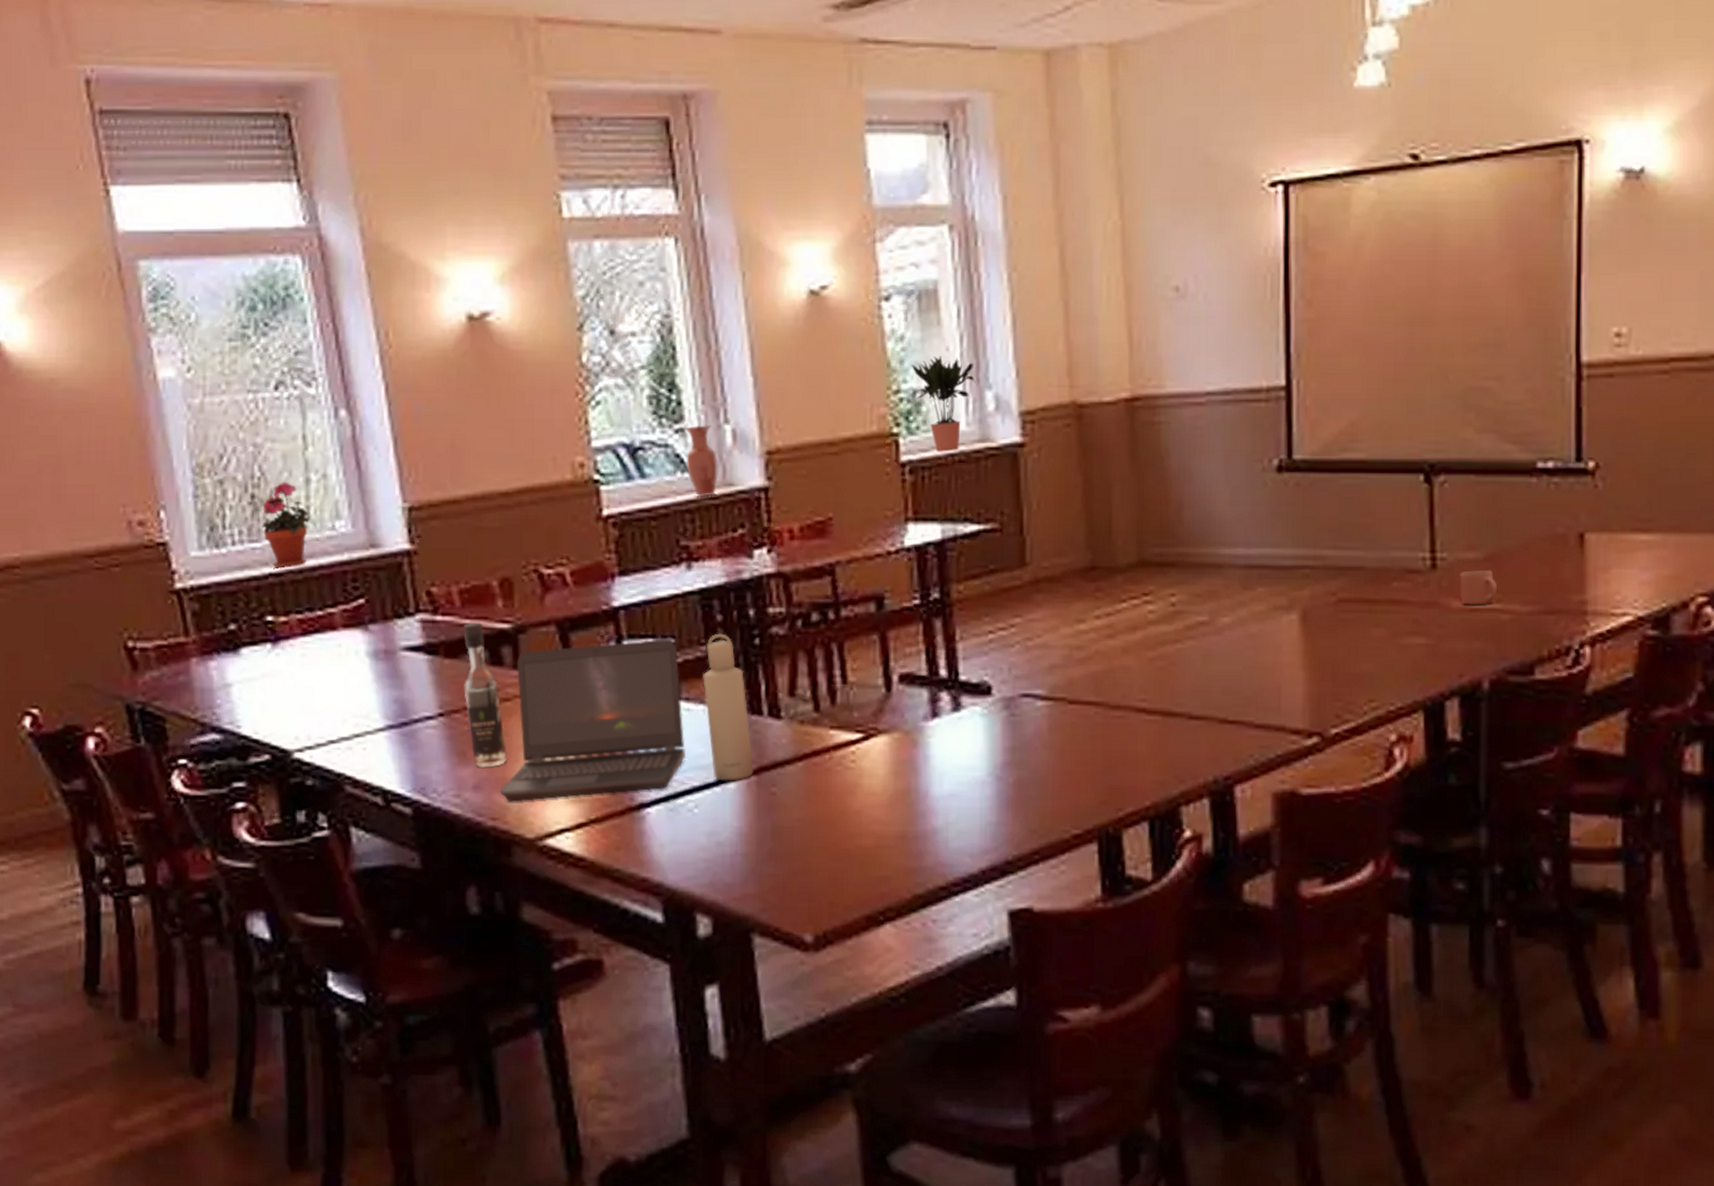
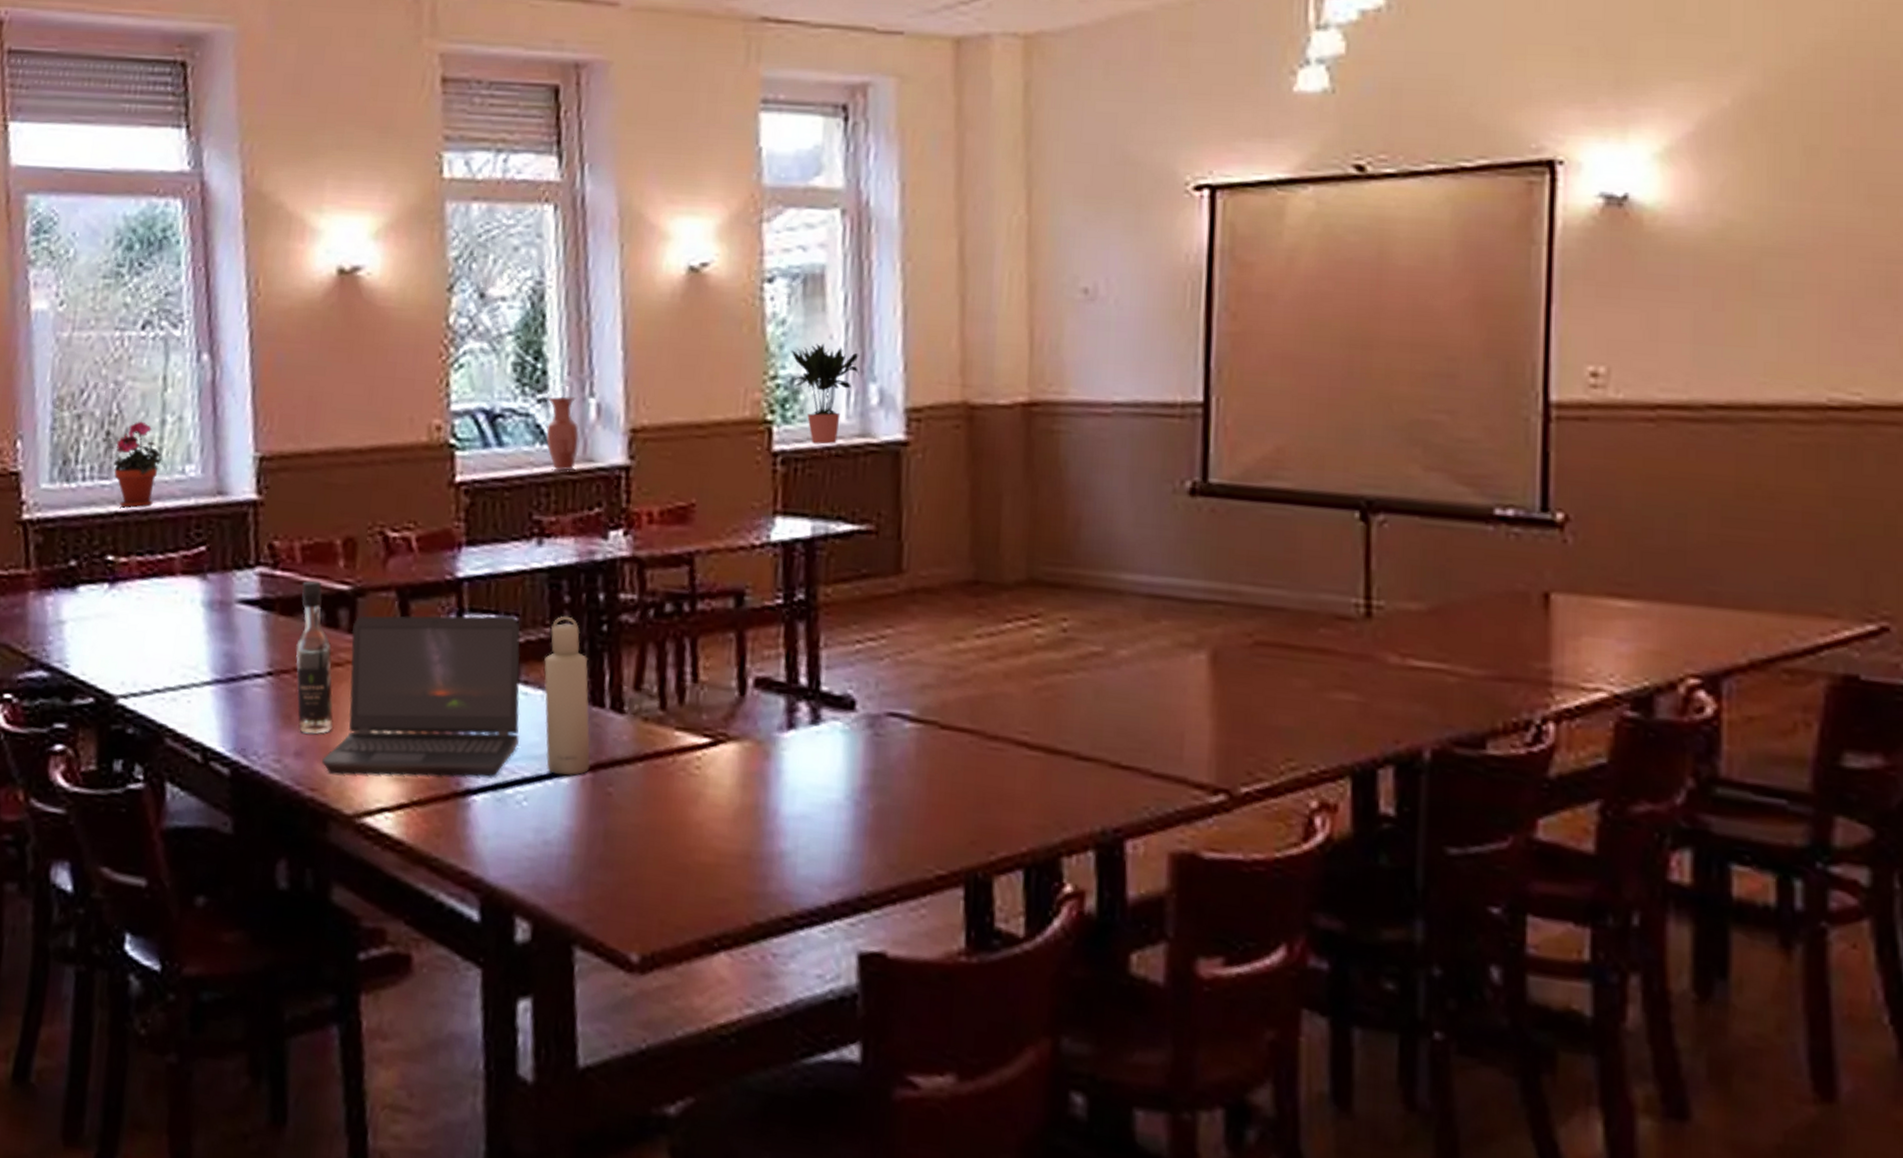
cup: present [1459,570,1498,605] -> none [1398,623,1444,664]

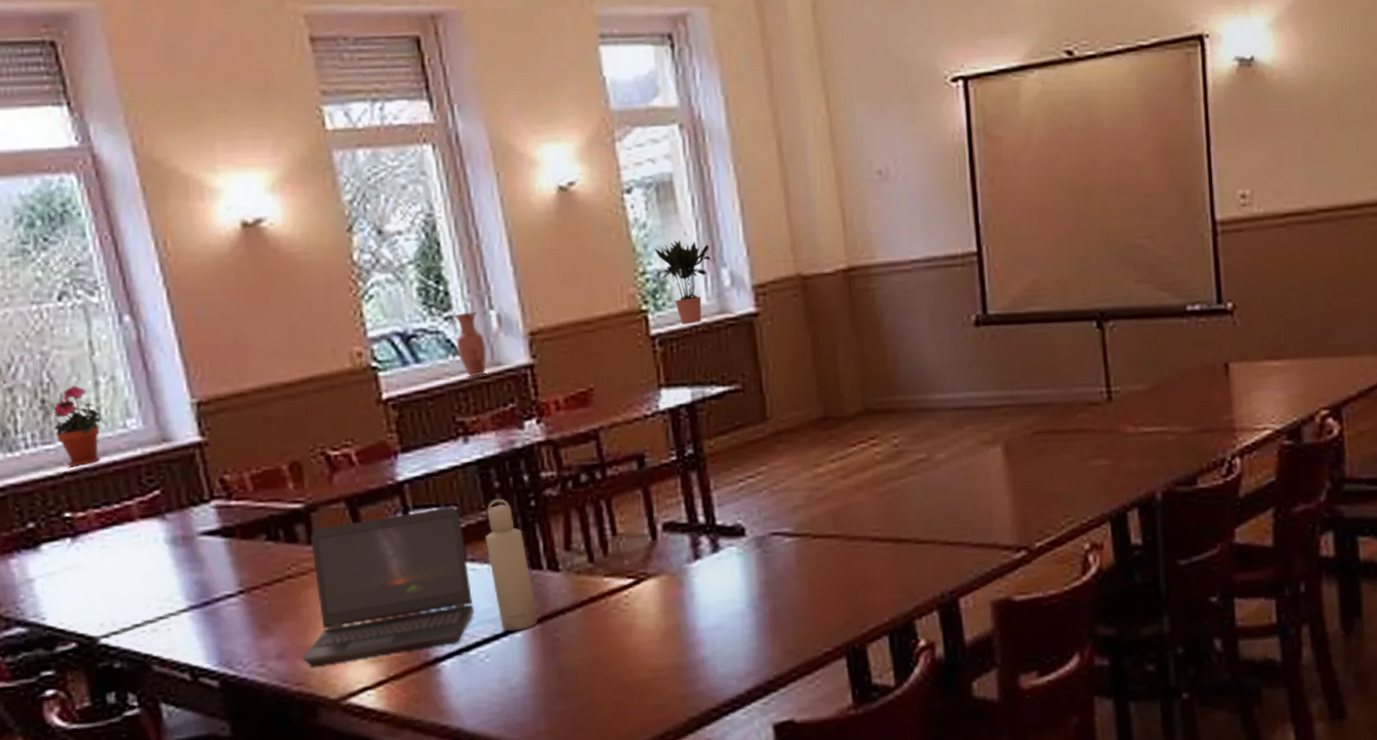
bottle: present [296,580,334,735] -> none [257,504,309,638]

